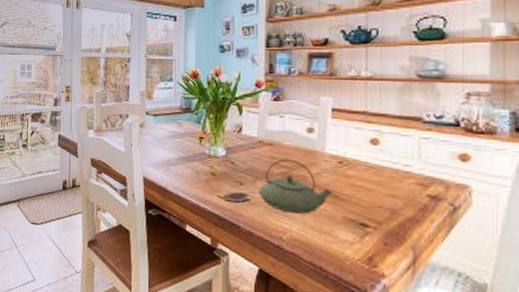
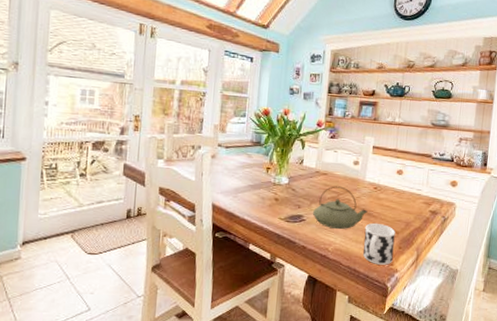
cup: none [330,208,376,266] -> present [362,223,396,265]

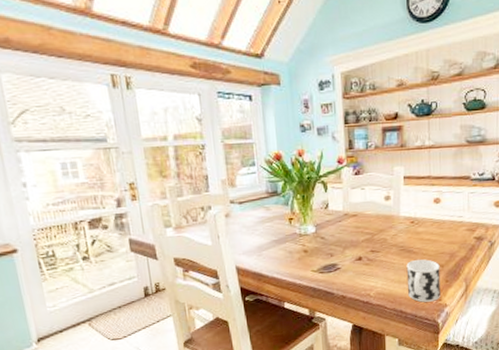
teapot: present [312,186,368,230] -> none [347,226,407,273]

